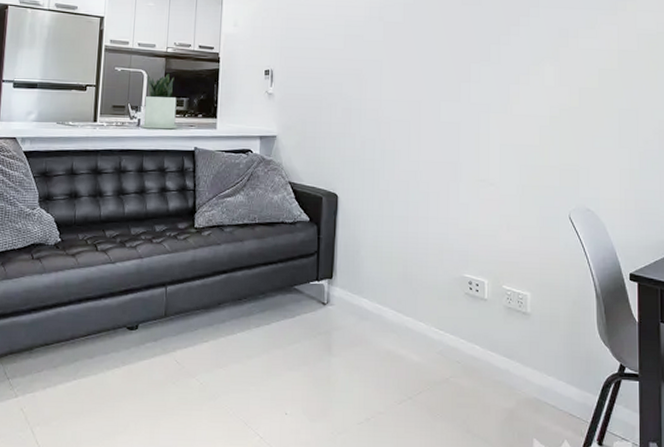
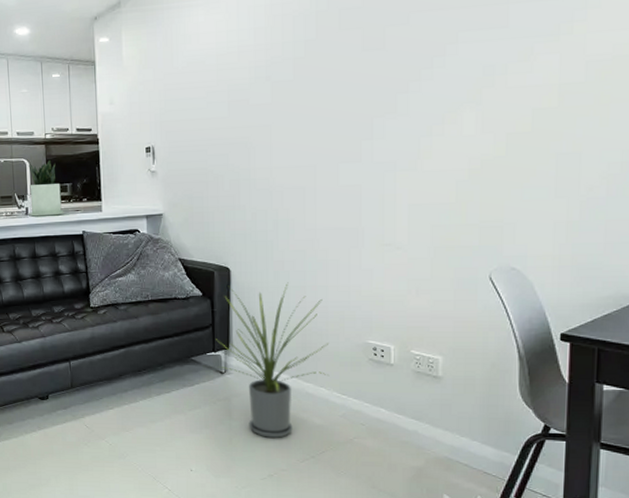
house plant: none [320,212,428,377] -> present [216,282,328,438]

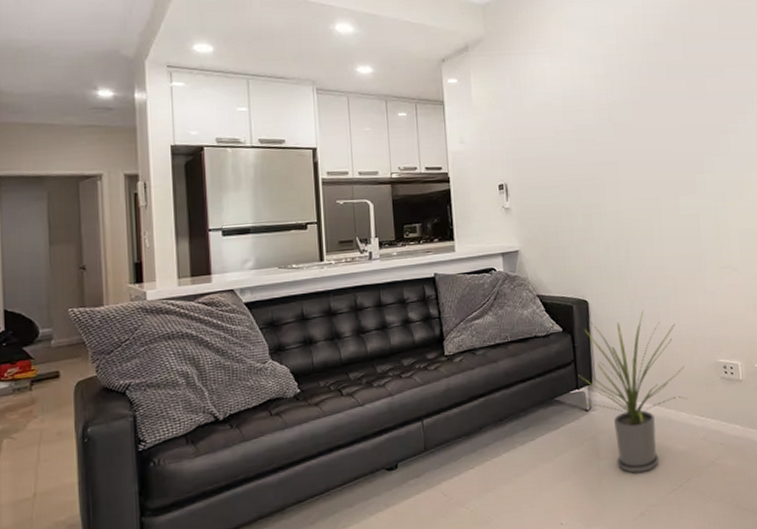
planter: present [28,160,65,217] -> none [372,201,415,261]

